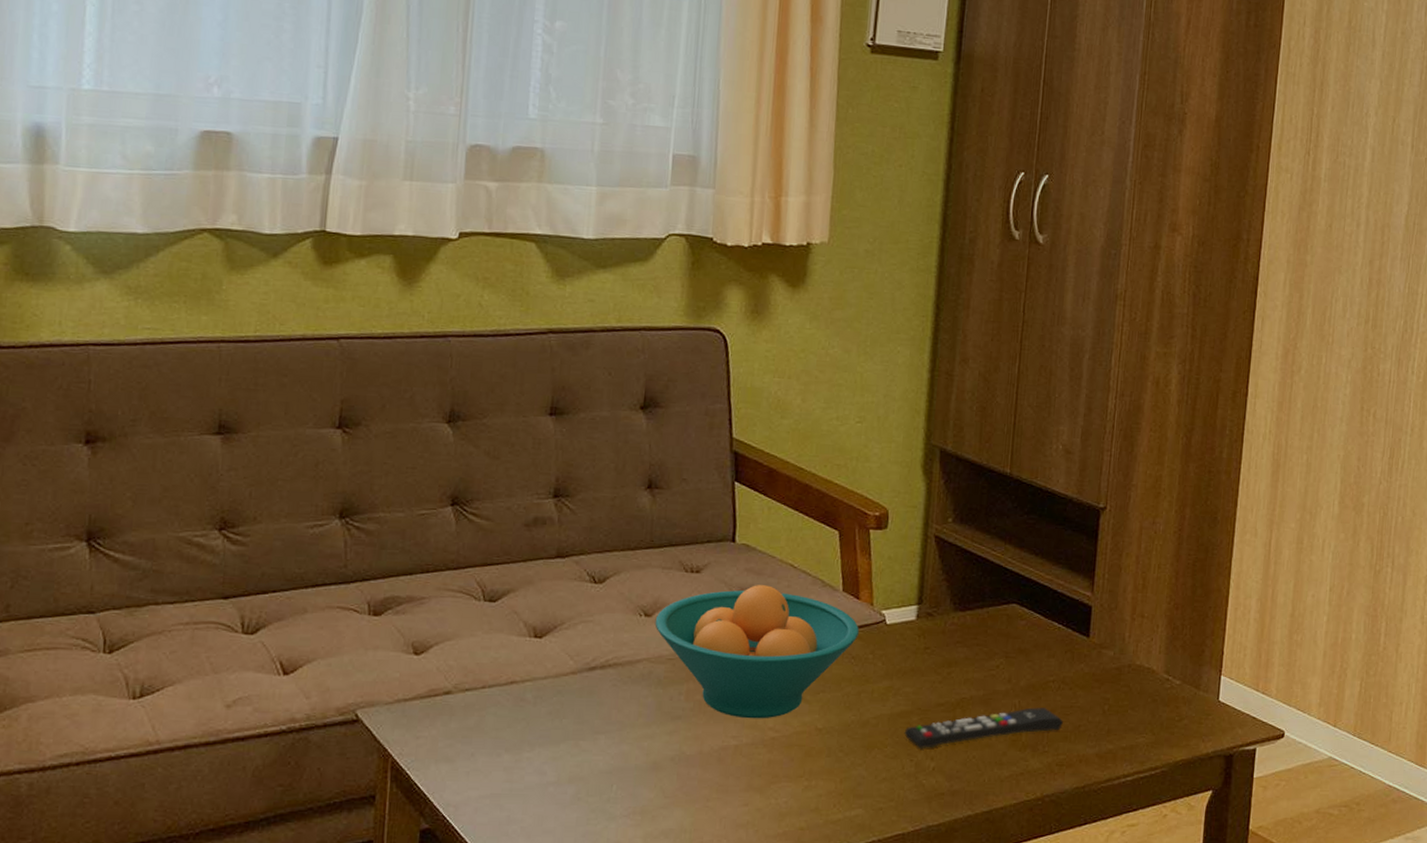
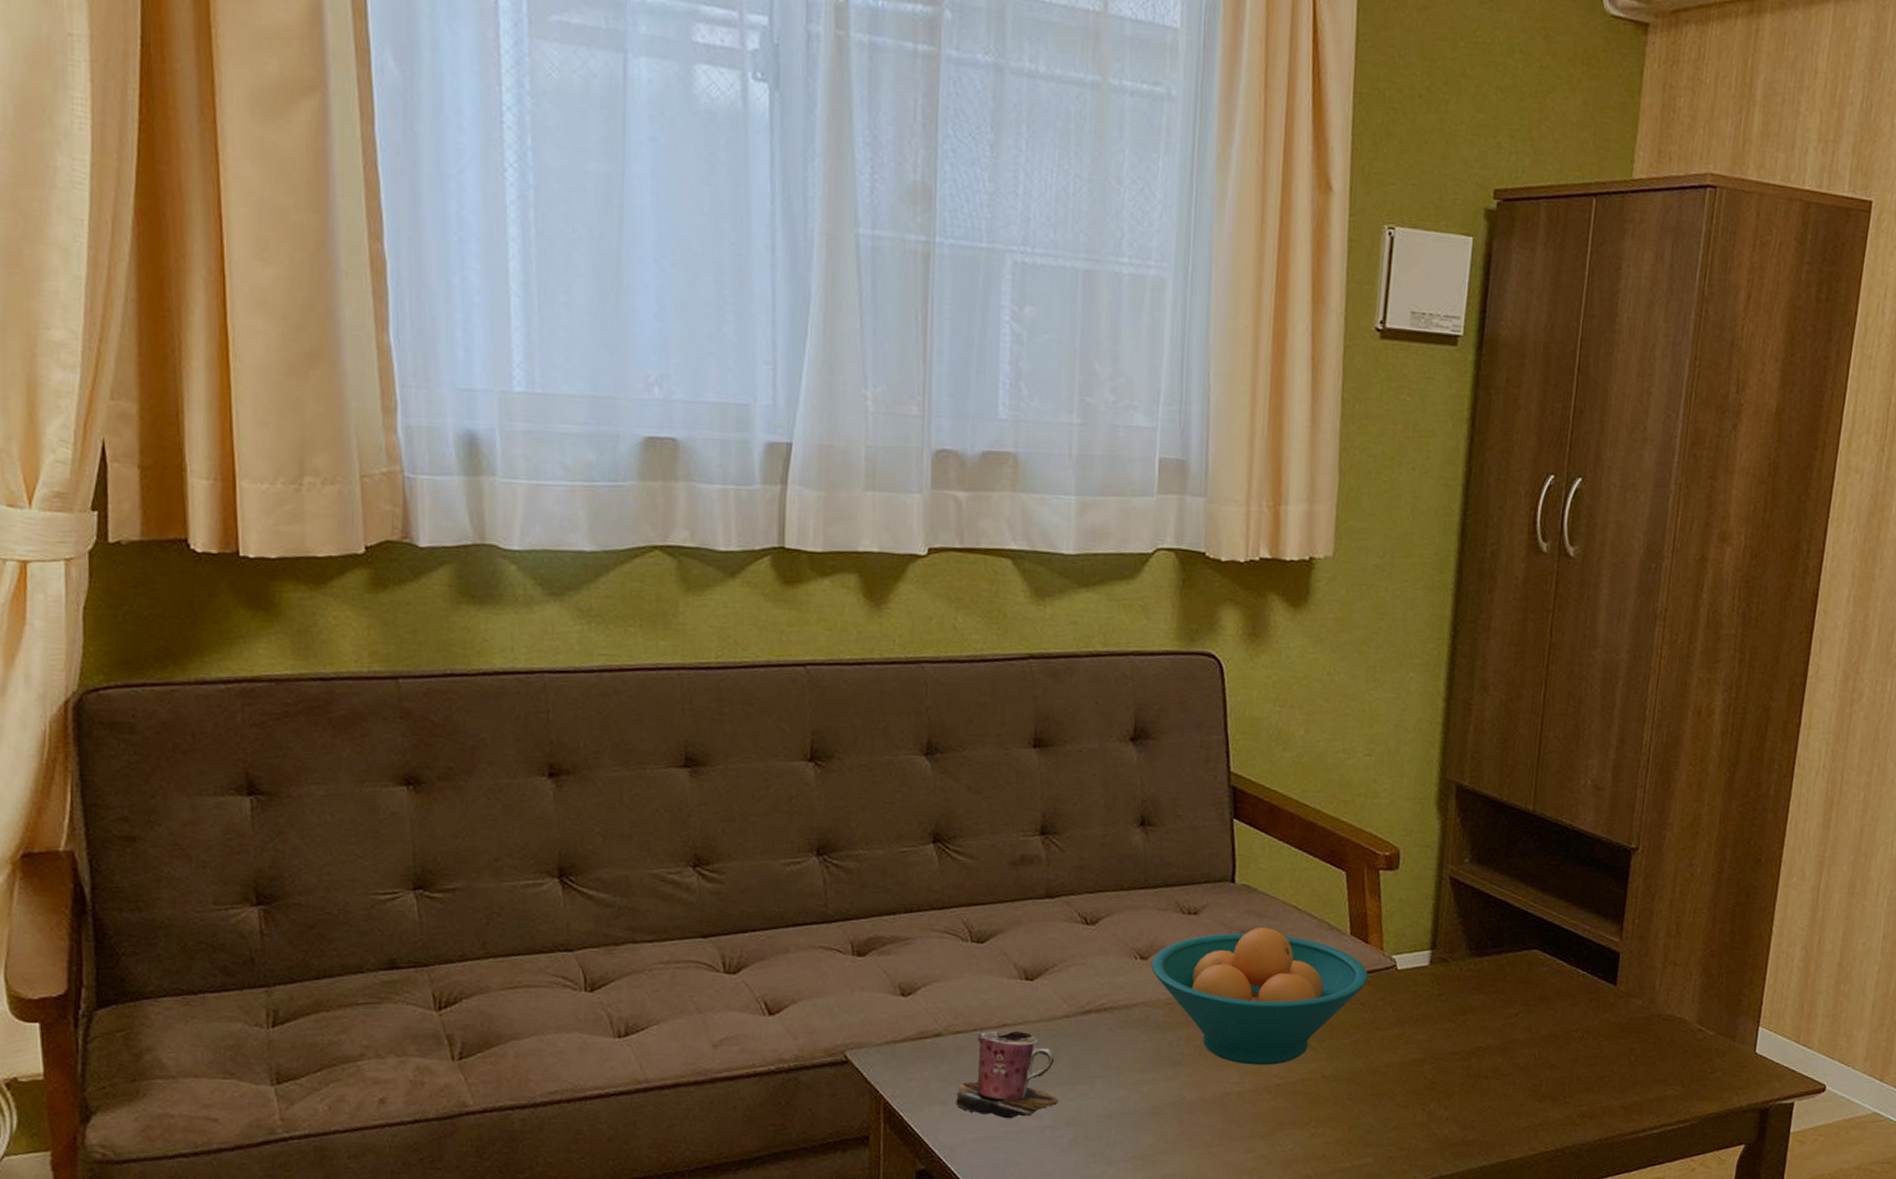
mug: none [462,688,563,776] -> present [956,1031,1060,1119]
remote control: present [904,707,1063,748] -> none [1416,1057,1586,1097]

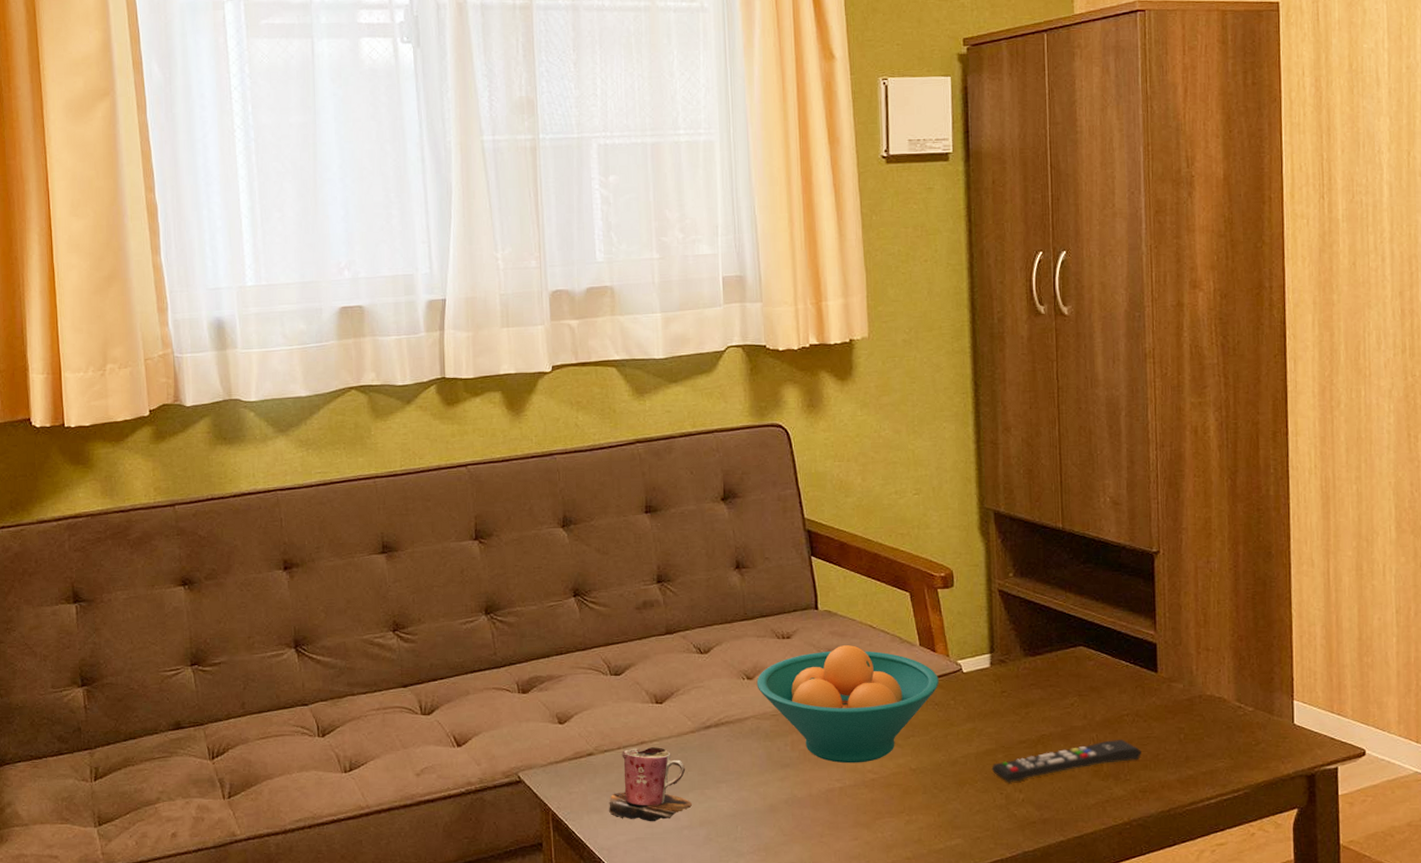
remote control: none [1416,1057,1586,1097] -> present [991,740,1141,782]

